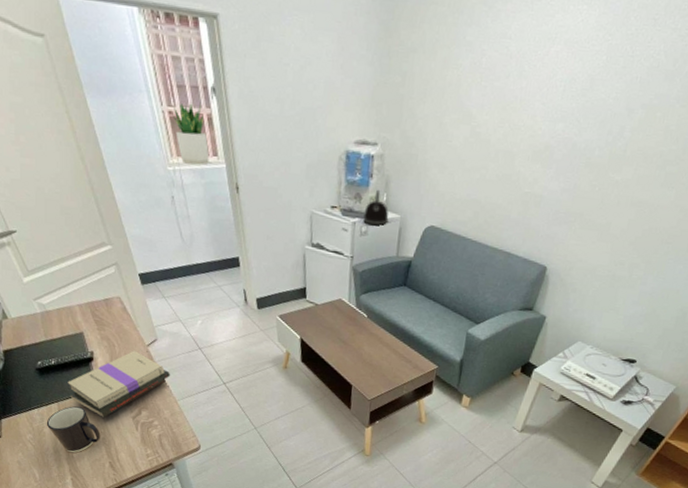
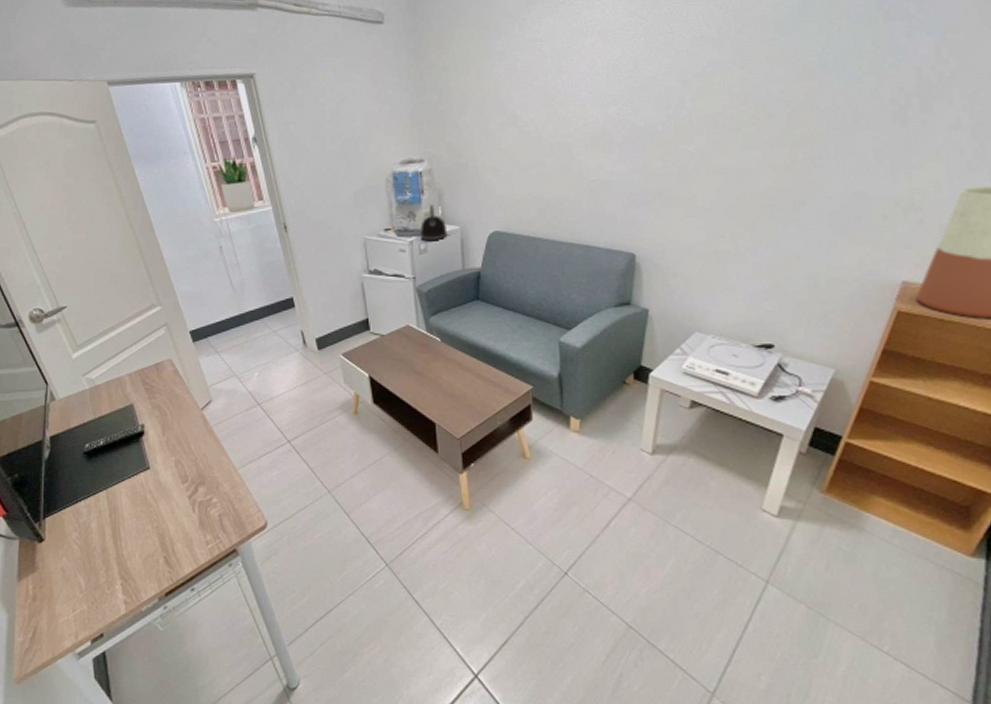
mug: present [46,406,101,453] -> none [93,492,153,550]
books: present [67,350,171,417] -> none [117,417,229,501]

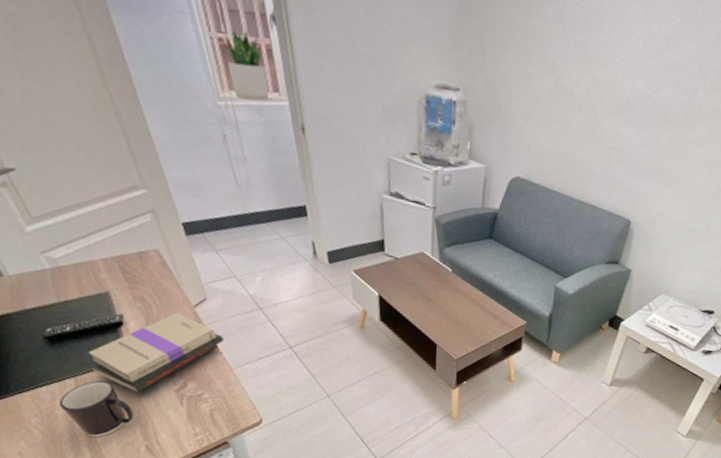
mug: none [93,492,153,550] -> present [59,381,134,438]
books: none [117,417,229,501] -> present [88,312,225,393]
kettle: present [420,204,448,242] -> none [445,137,473,176]

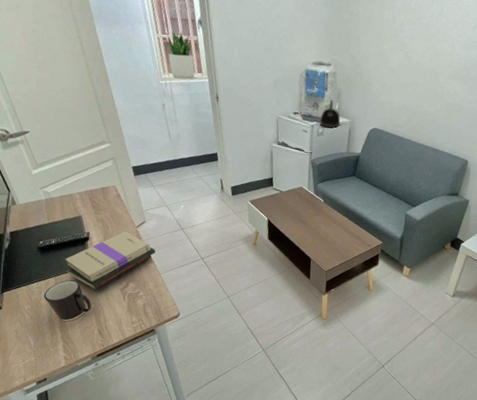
kettle: none [445,137,473,176] -> present [320,99,341,129]

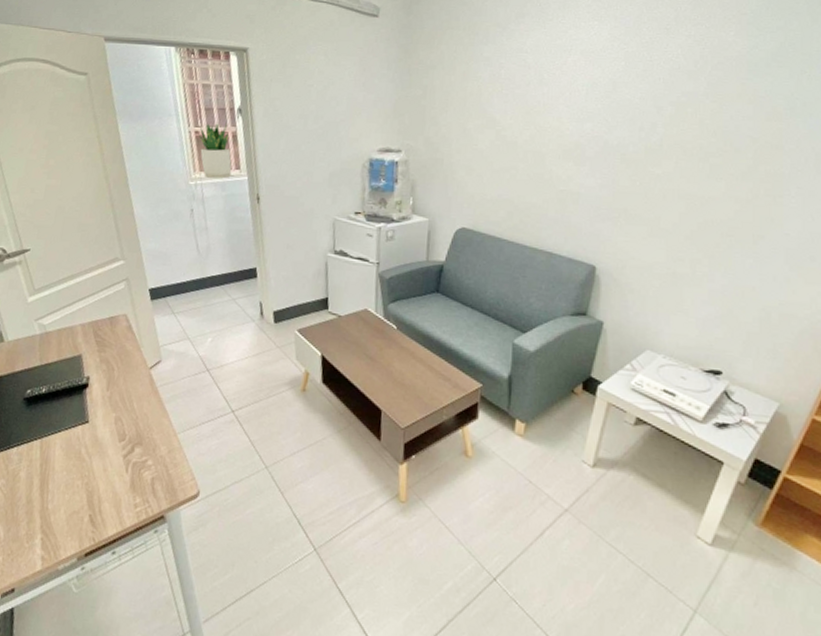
mug: present [43,280,92,322] -> none [23,443,84,504]
books: present [65,231,156,290] -> none [56,374,173,457]
kettle: present [320,99,341,129] -> none [389,193,416,231]

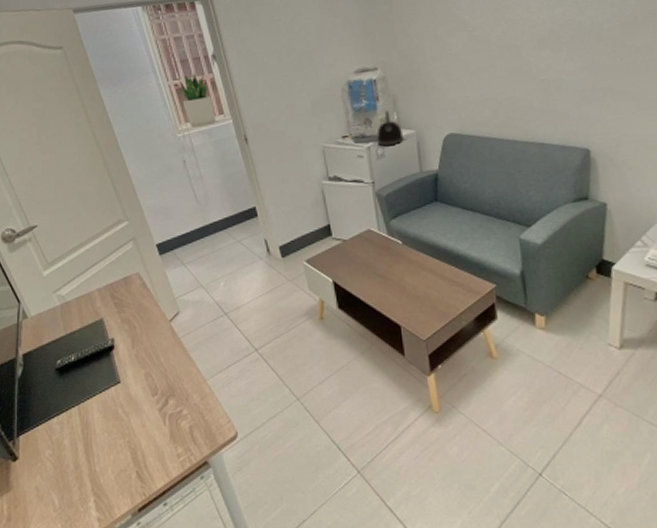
kettle: none [389,193,416,231] -> present [377,110,404,147]

